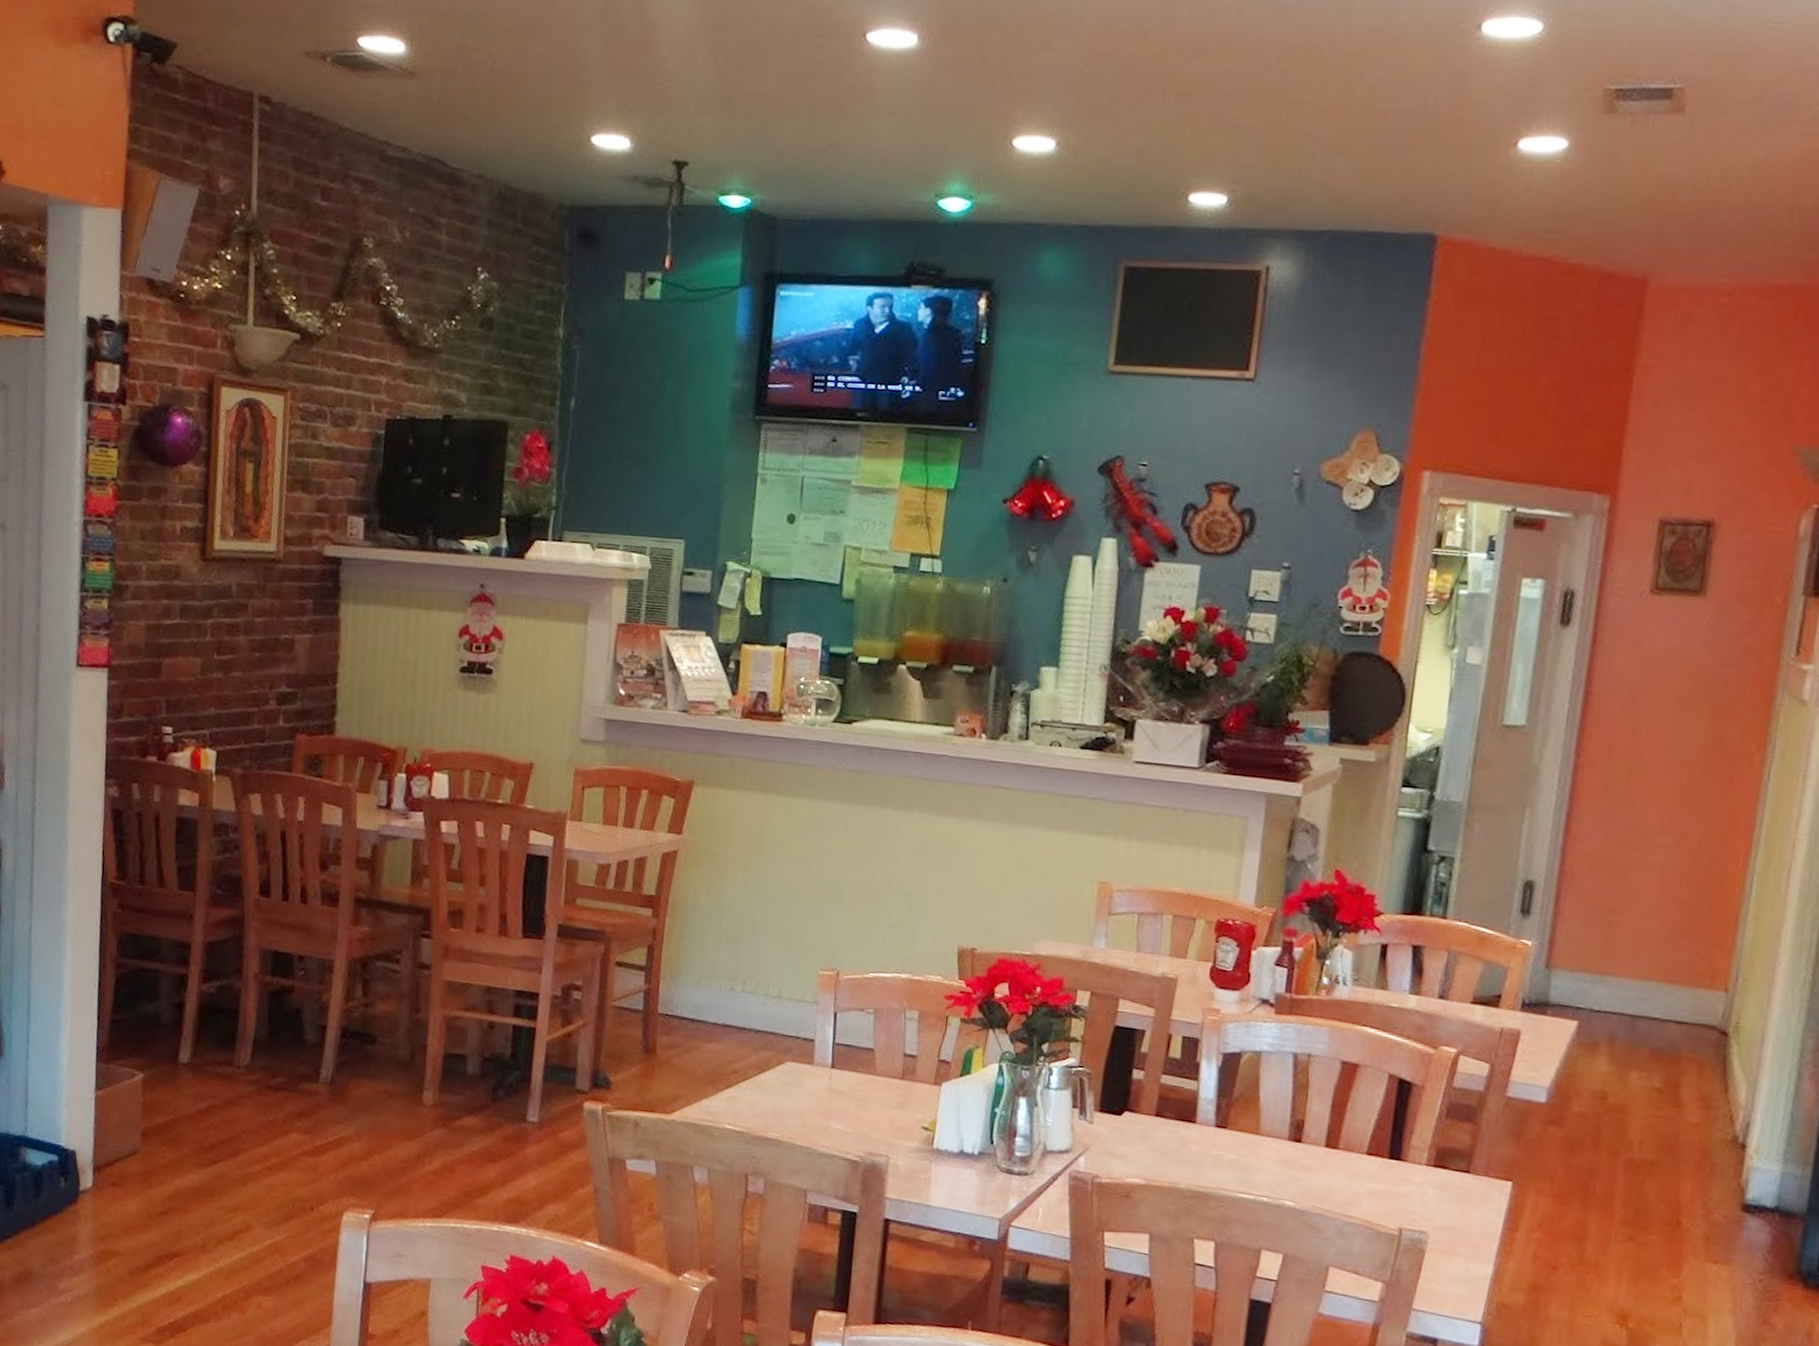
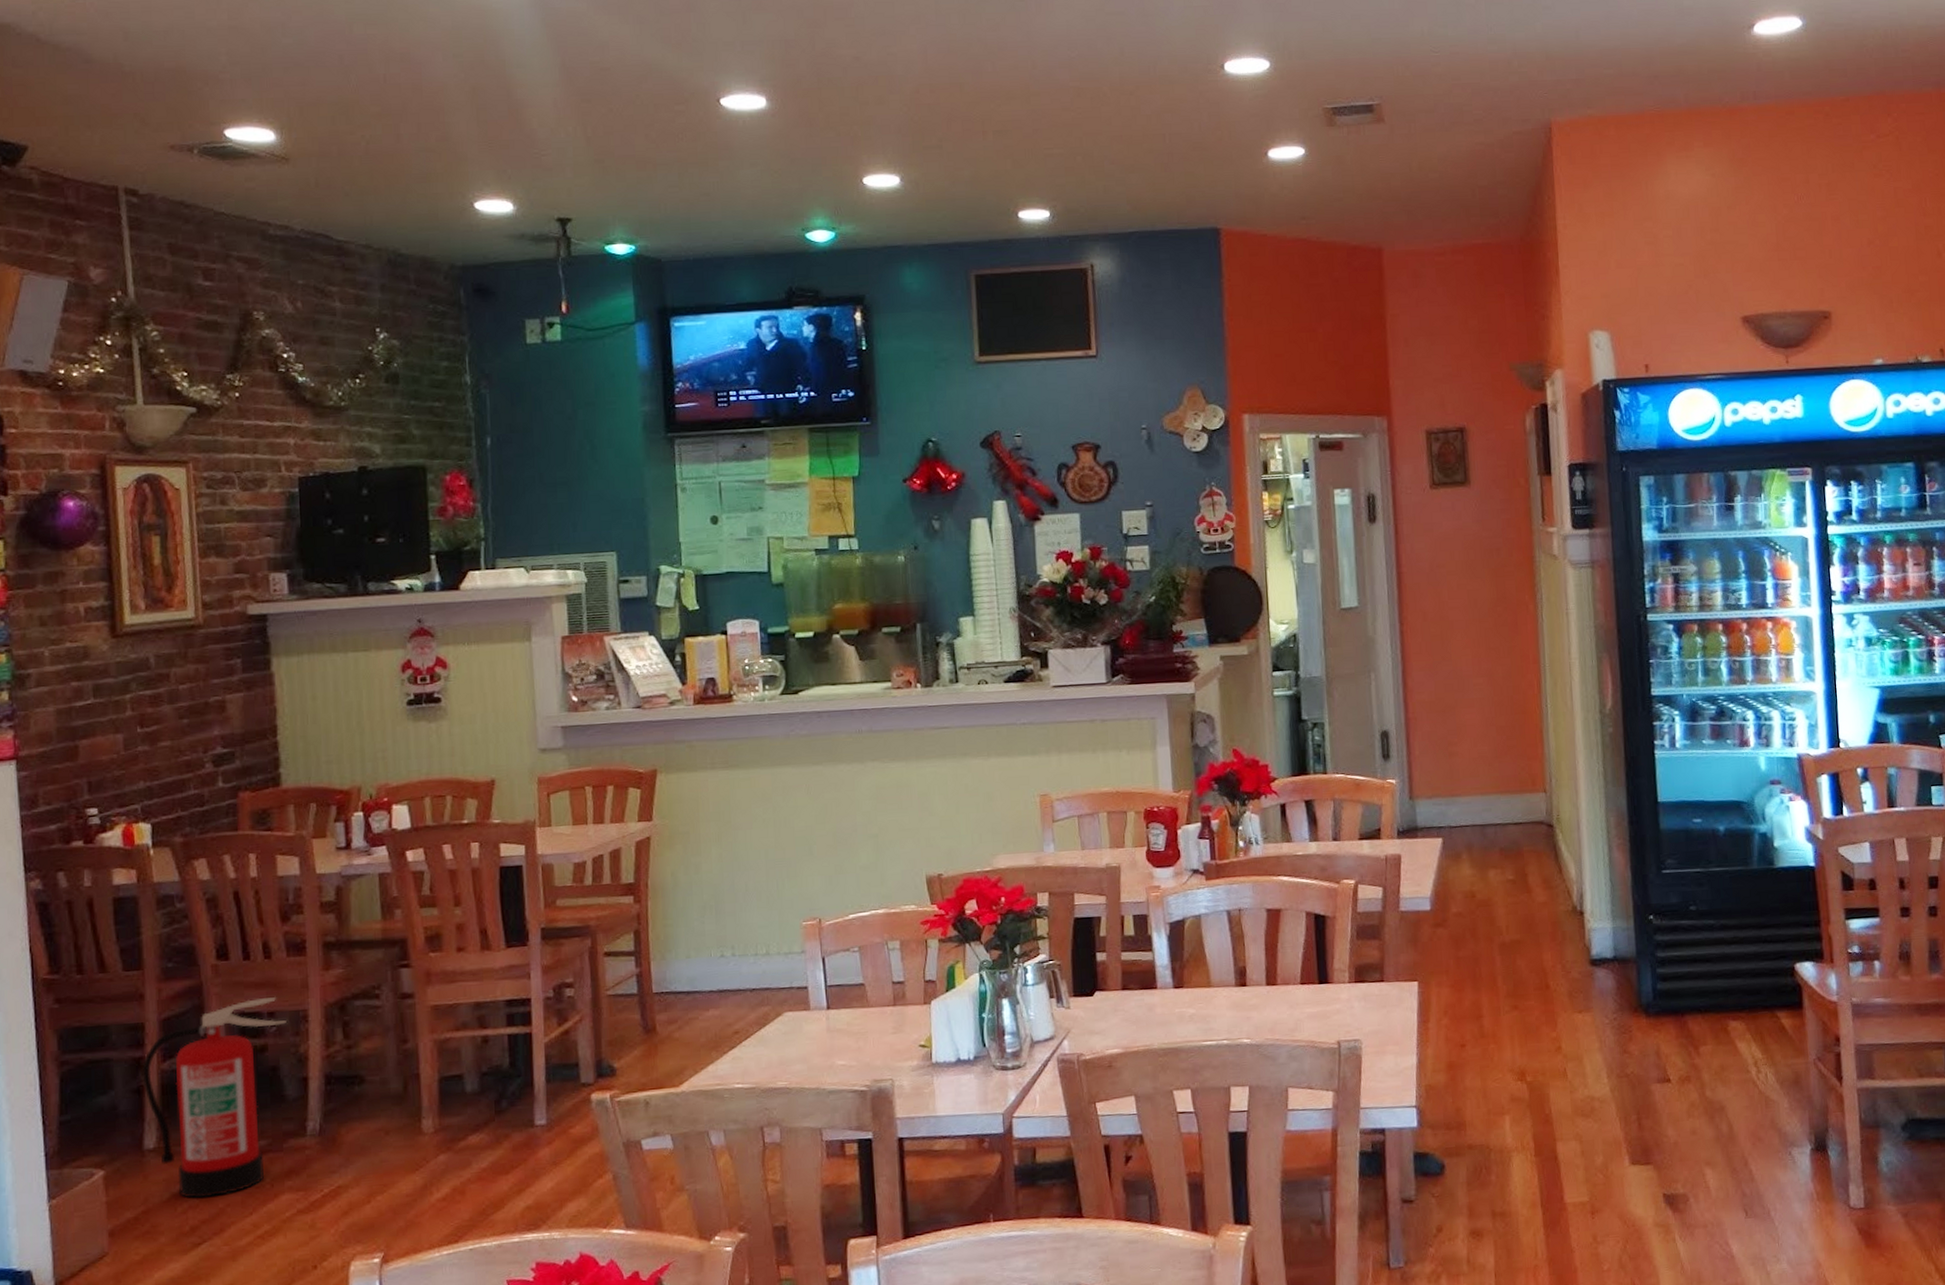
fire extinguisher: none [184,939,315,1122] -> present [142,996,288,1199]

